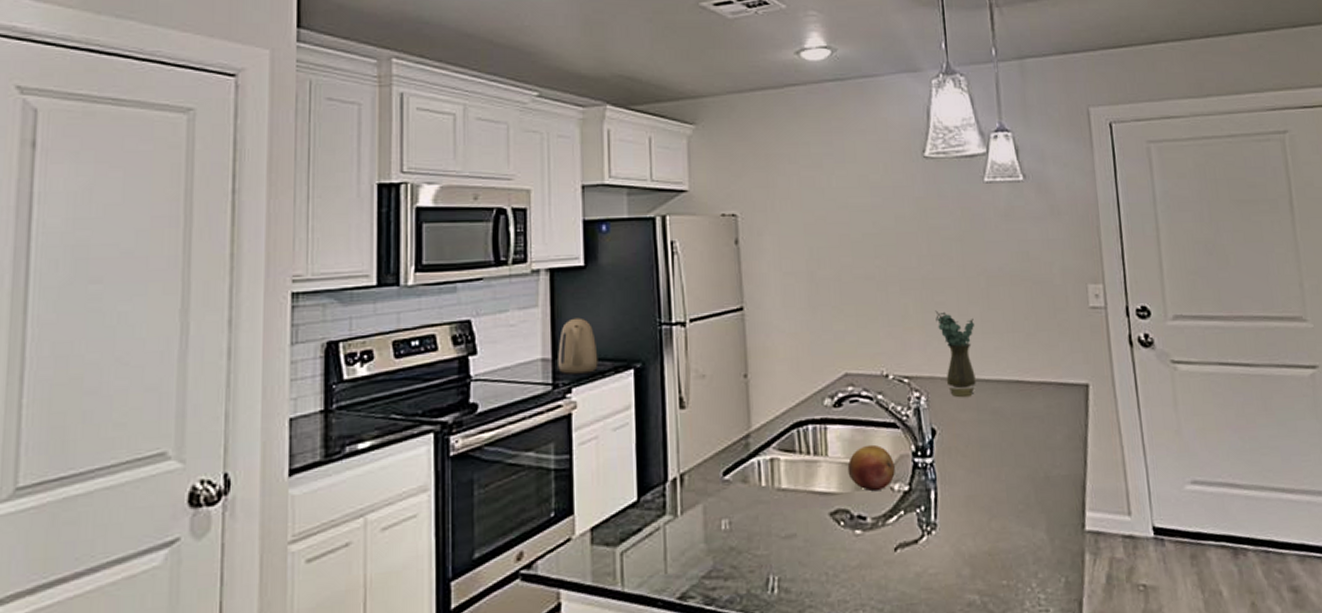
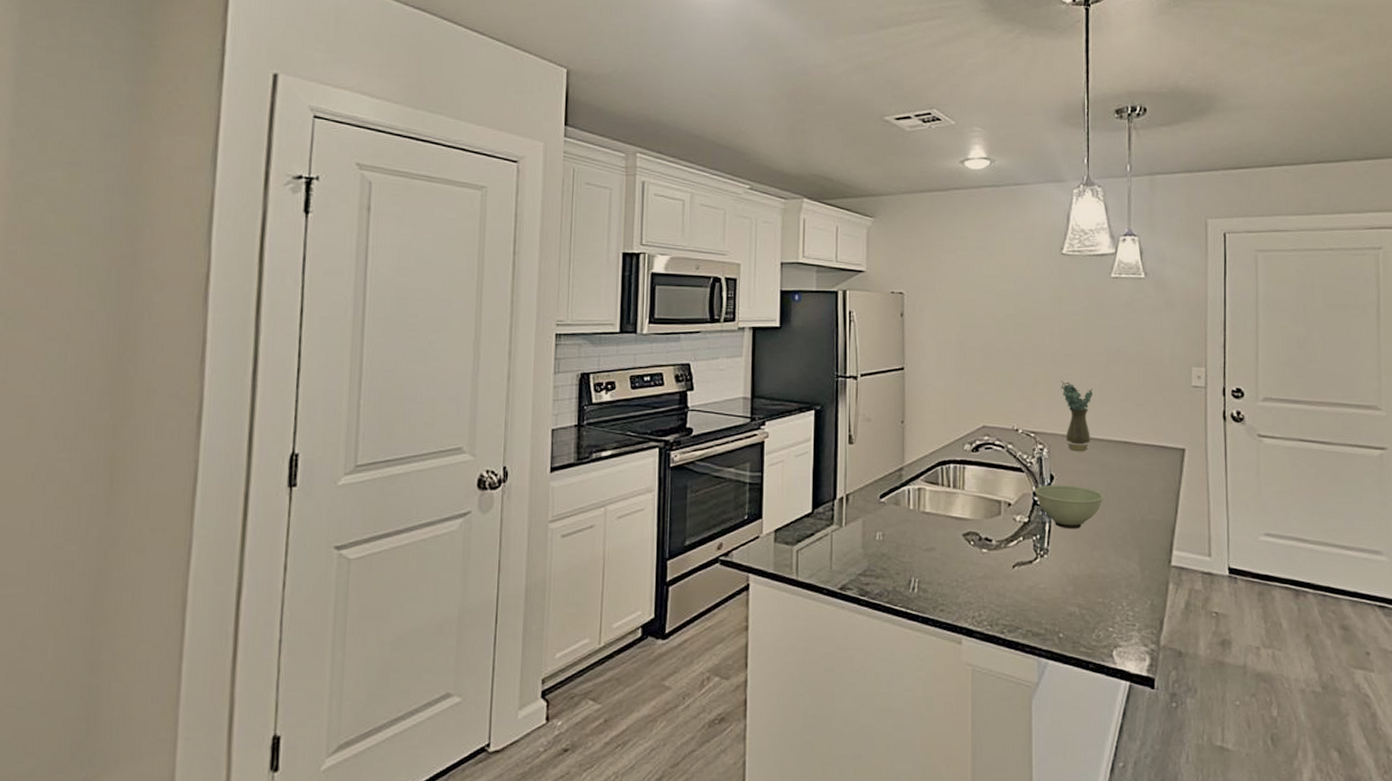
kettle: present [558,317,598,375] -> none [755,367,787,411]
fruit: present [847,444,895,492] -> none [979,483,1018,520]
bowl: none [914,440,998,496] -> present [1035,485,1104,529]

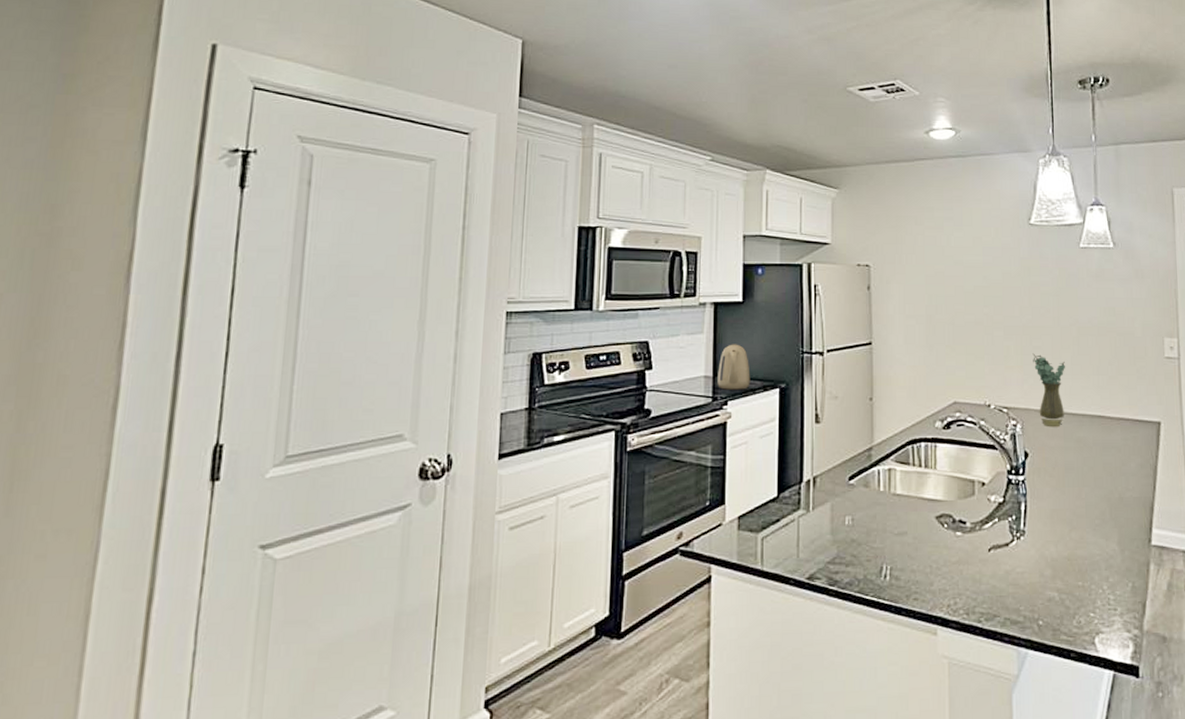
kettle: none [755,367,787,411] -> present [717,344,751,390]
bowl: present [1035,485,1104,529] -> none [1009,462,1081,509]

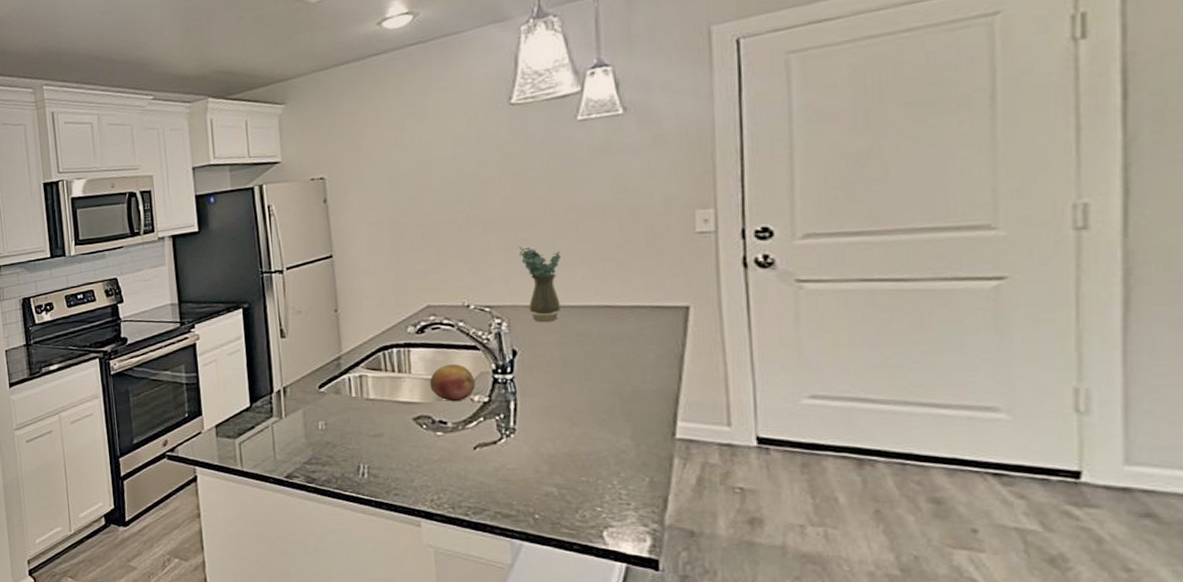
kettle: present [717,344,751,390] -> none [182,271,214,315]
fruit: none [952,462,992,501] -> present [429,363,475,402]

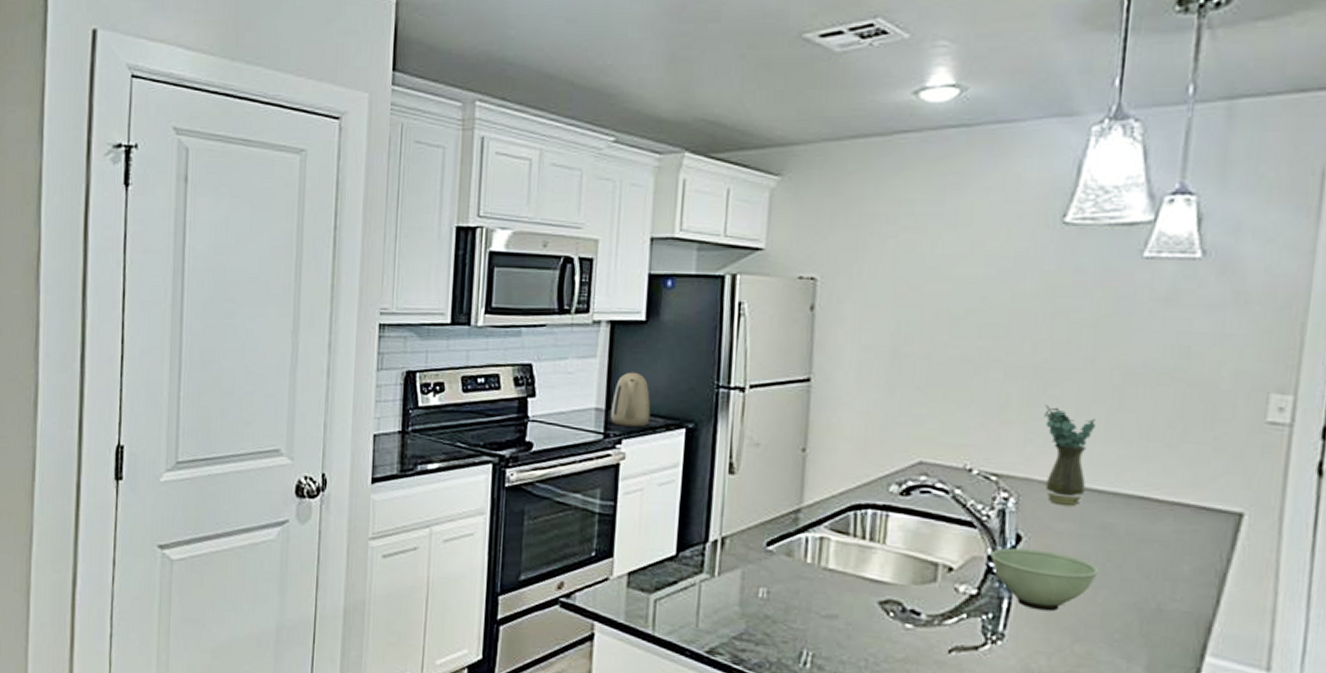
kettle: none [182,271,214,315] -> present [610,372,651,427]
fruit: present [429,363,475,402] -> none [906,539,964,589]
bowl: none [494,359,582,406] -> present [990,547,1100,612]

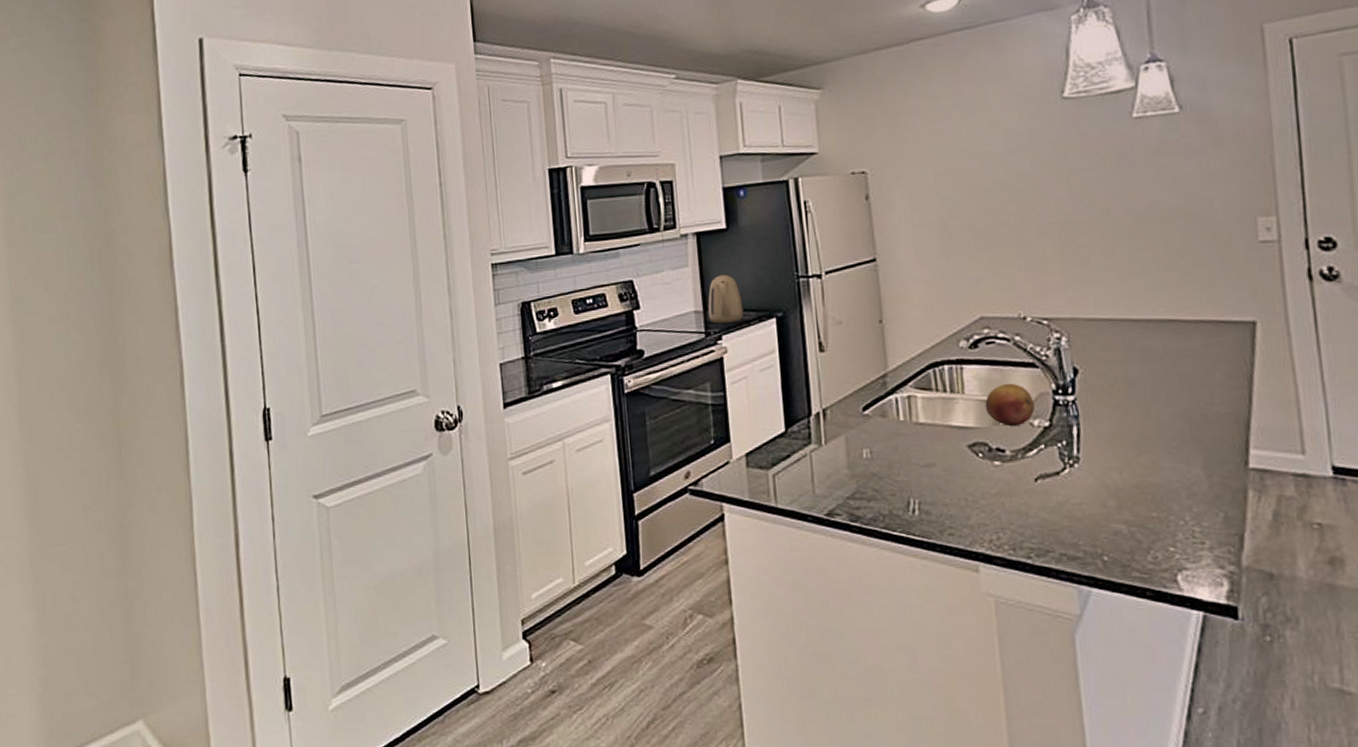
fruit: none [906,539,964,589] -> present [985,383,1035,427]
bowl: present [990,547,1100,612] -> none [1054,378,1148,432]
vase: present [1044,404,1095,507] -> none [1076,252,1123,338]

